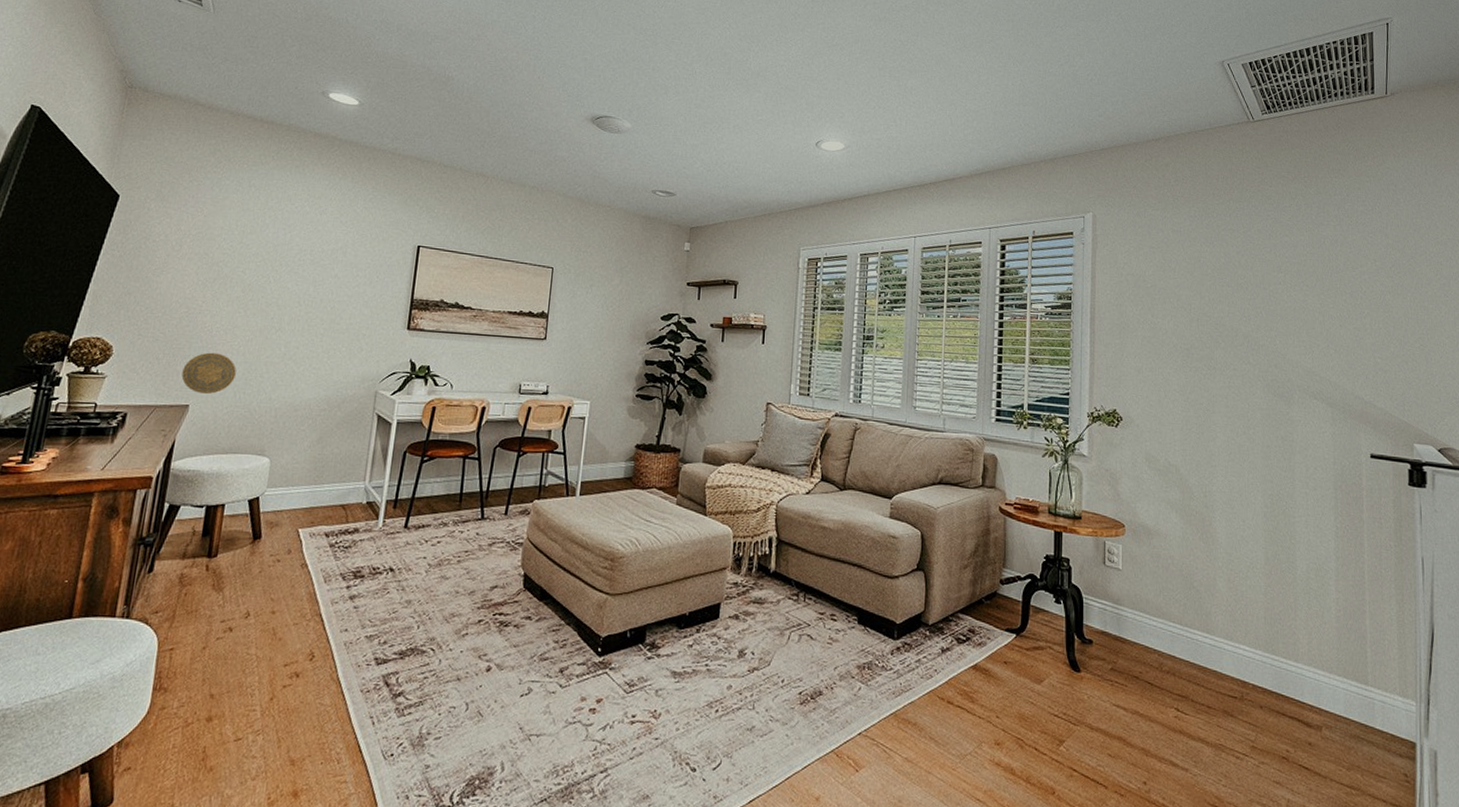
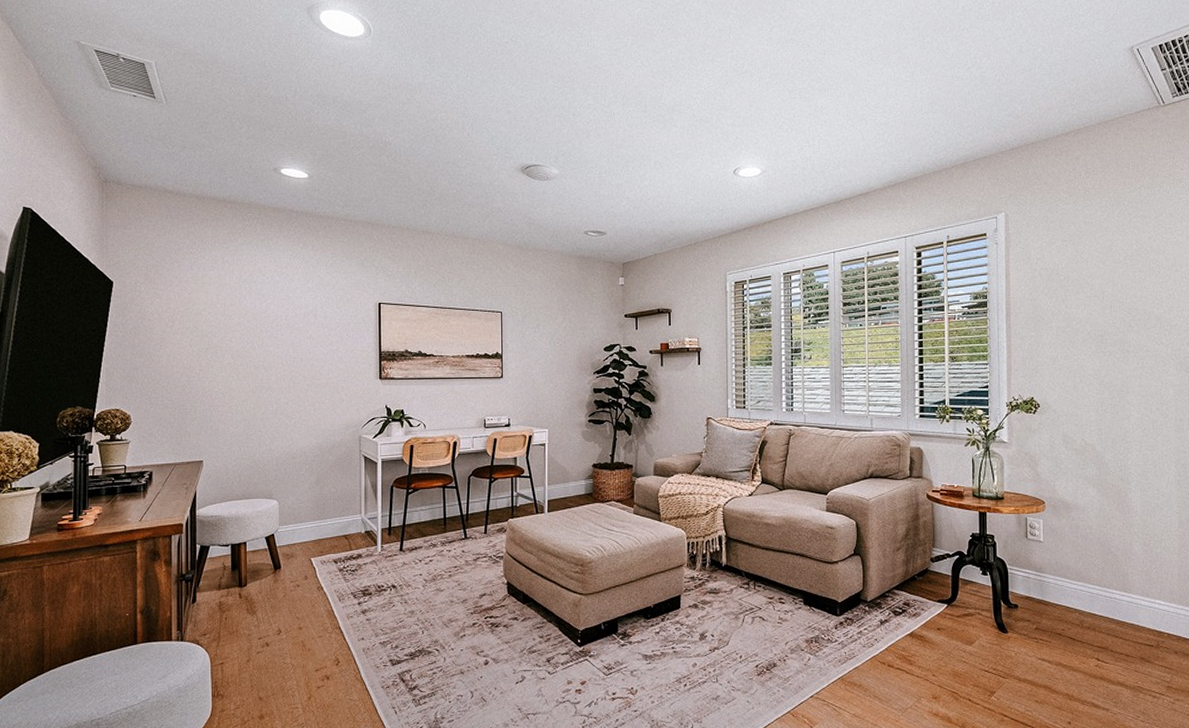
decorative plate: present [181,352,237,395] -> none [192,414,238,451]

